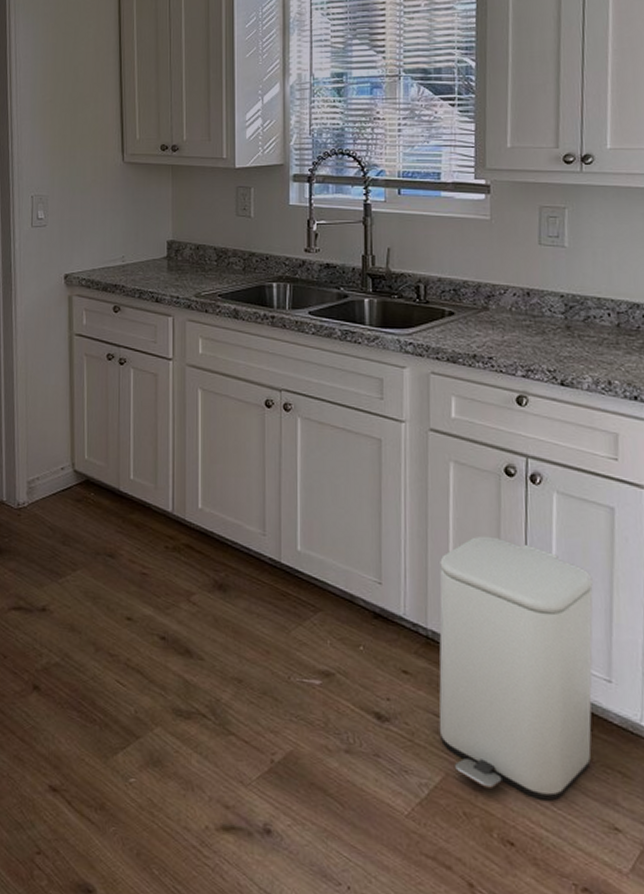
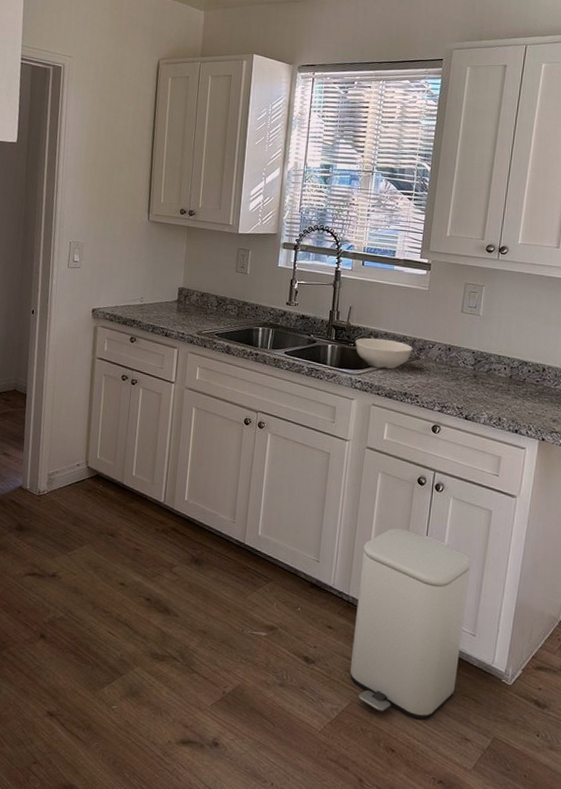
bowl: none [399,286,478,326] -> present [355,337,413,370]

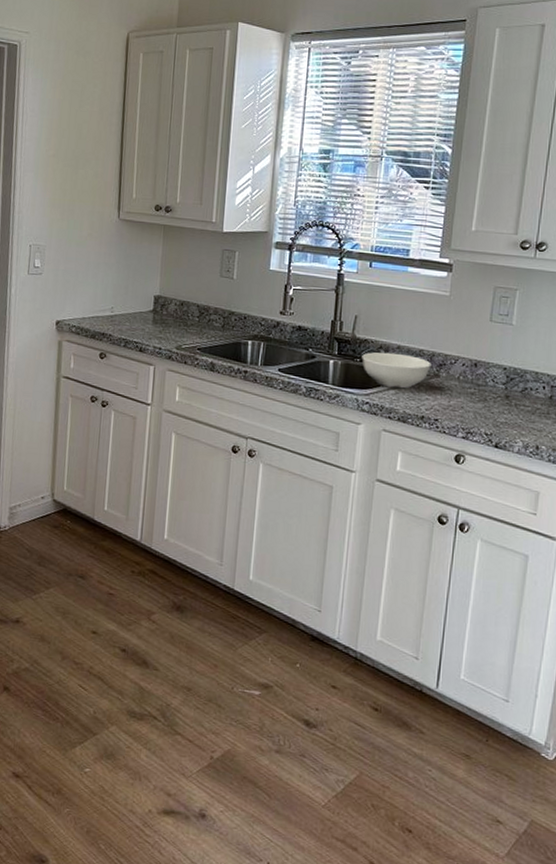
pedal bin: present [350,528,471,720] -> none [358,574,503,797]

